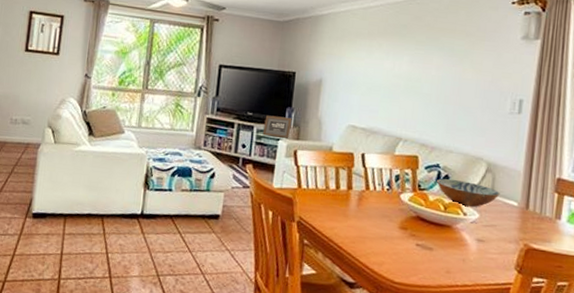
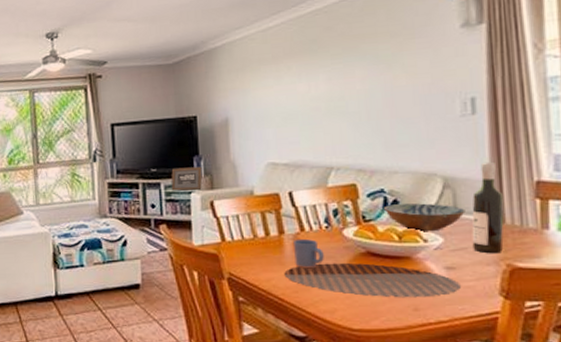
place mat: none [346,219,486,264] -> present [284,262,461,298]
mug: none [356,196,382,223] -> present [294,238,324,268]
bottle: none [500,155,532,234] -> present [472,161,504,254]

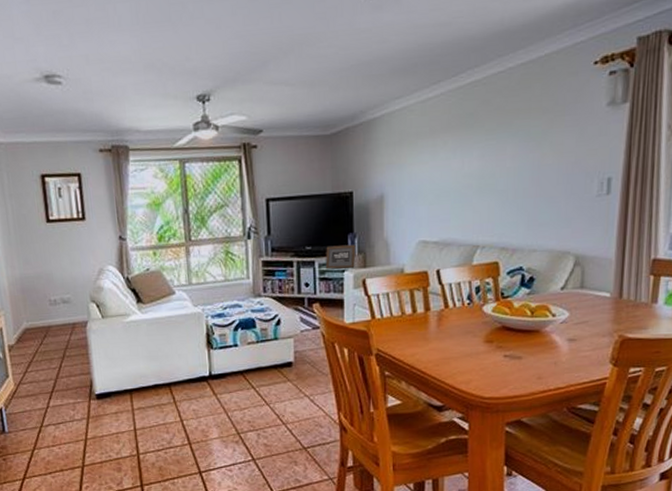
place mat: present [284,262,461,298] -> none [428,337,579,368]
mug: present [294,238,324,268] -> none [438,315,464,343]
bowl: present [384,203,465,231] -> none [521,280,591,306]
bottle: present [472,161,504,254] -> none [593,240,625,326]

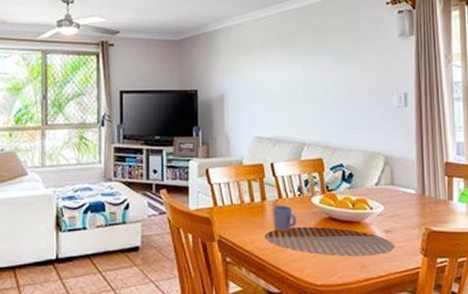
place mat: none [428,337,579,368] -> present [265,226,395,257]
mug: none [438,315,464,343] -> present [273,205,296,231]

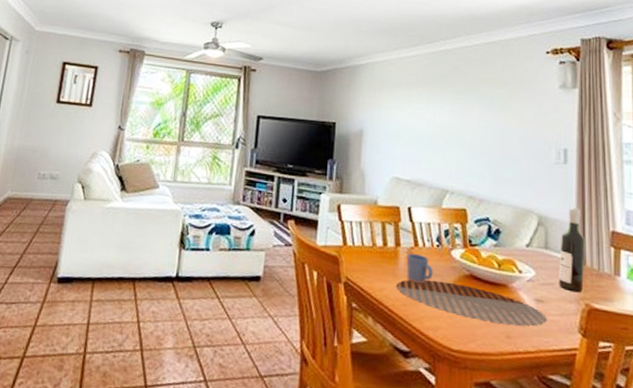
picture frame: present [172,136,200,159] -> none [304,167,334,193]
bottle: none [403,145,425,220] -> present [559,207,586,293]

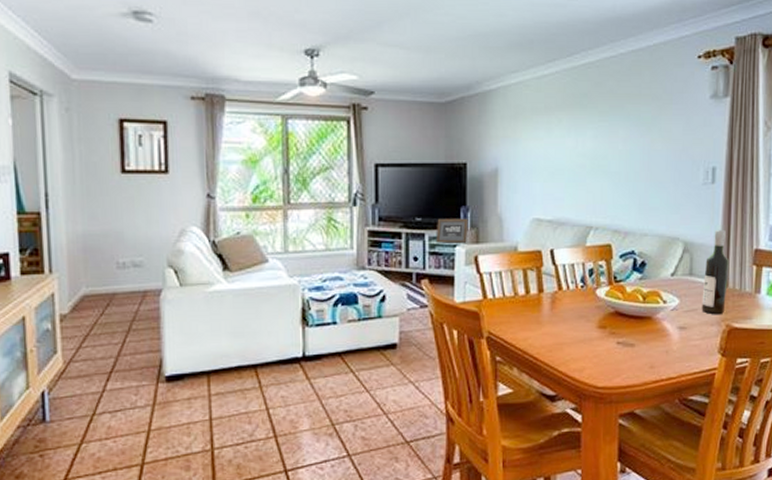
picture frame: none [304,167,334,193] -> present [436,218,468,244]
place mat: present [396,279,547,327] -> none [540,322,689,356]
mug: present [407,253,433,283] -> none [551,297,578,327]

